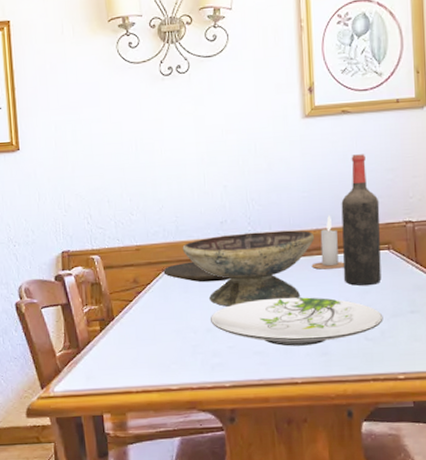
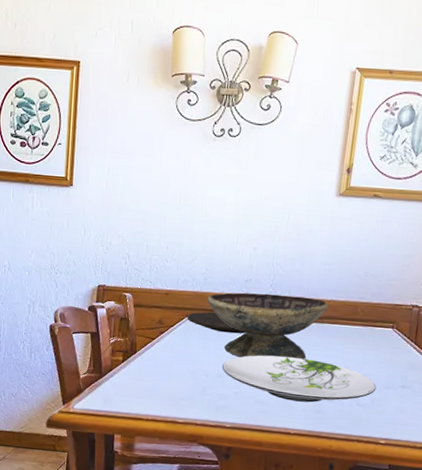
candle: present [311,215,344,270] -> none [320,289,350,339]
wine bottle: present [341,154,382,286] -> none [347,237,393,358]

